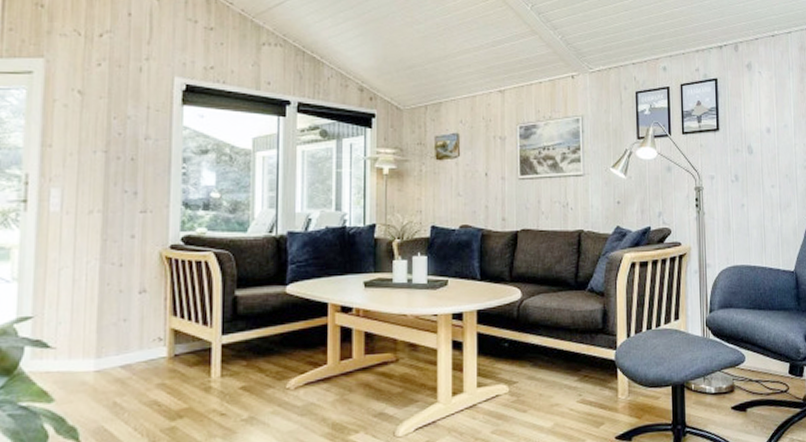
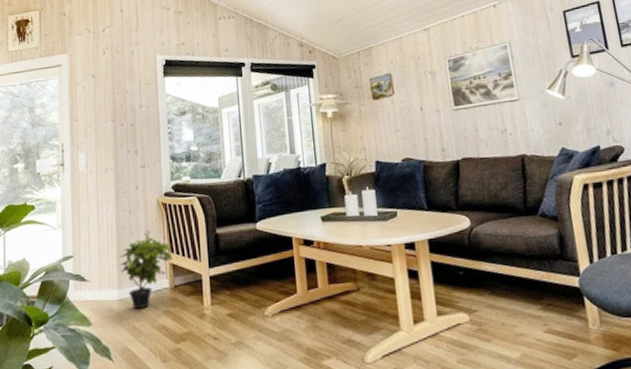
potted plant: none [100,292,175,382] -> present [119,233,173,310]

